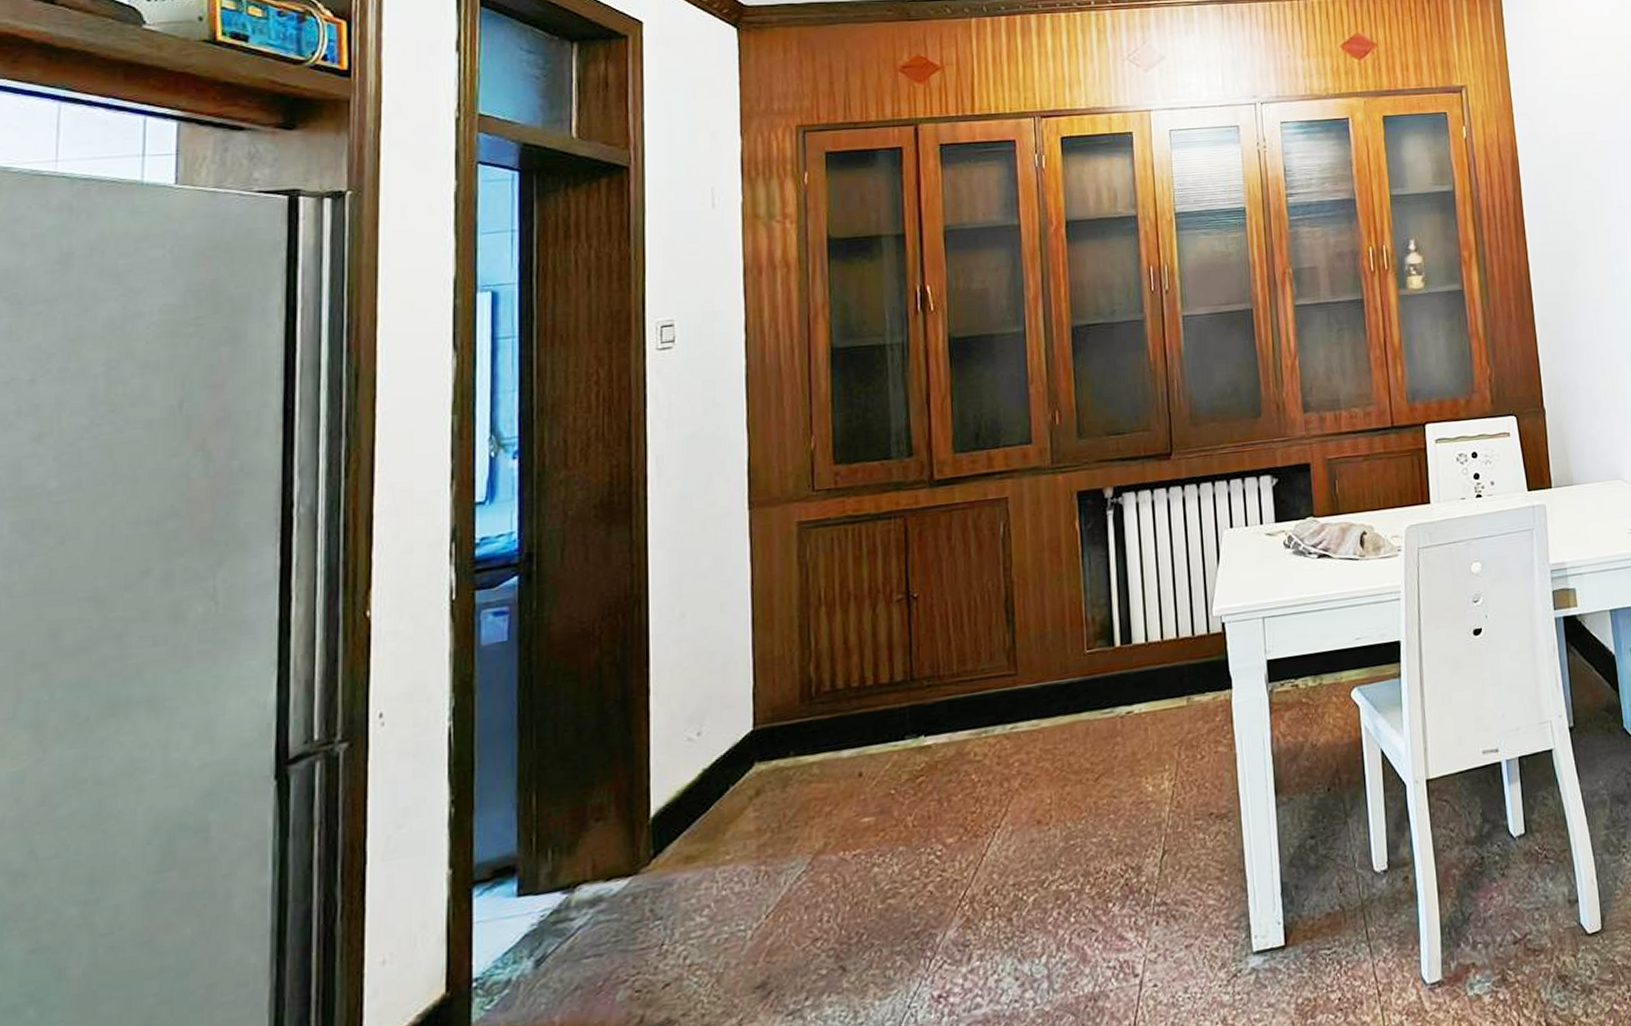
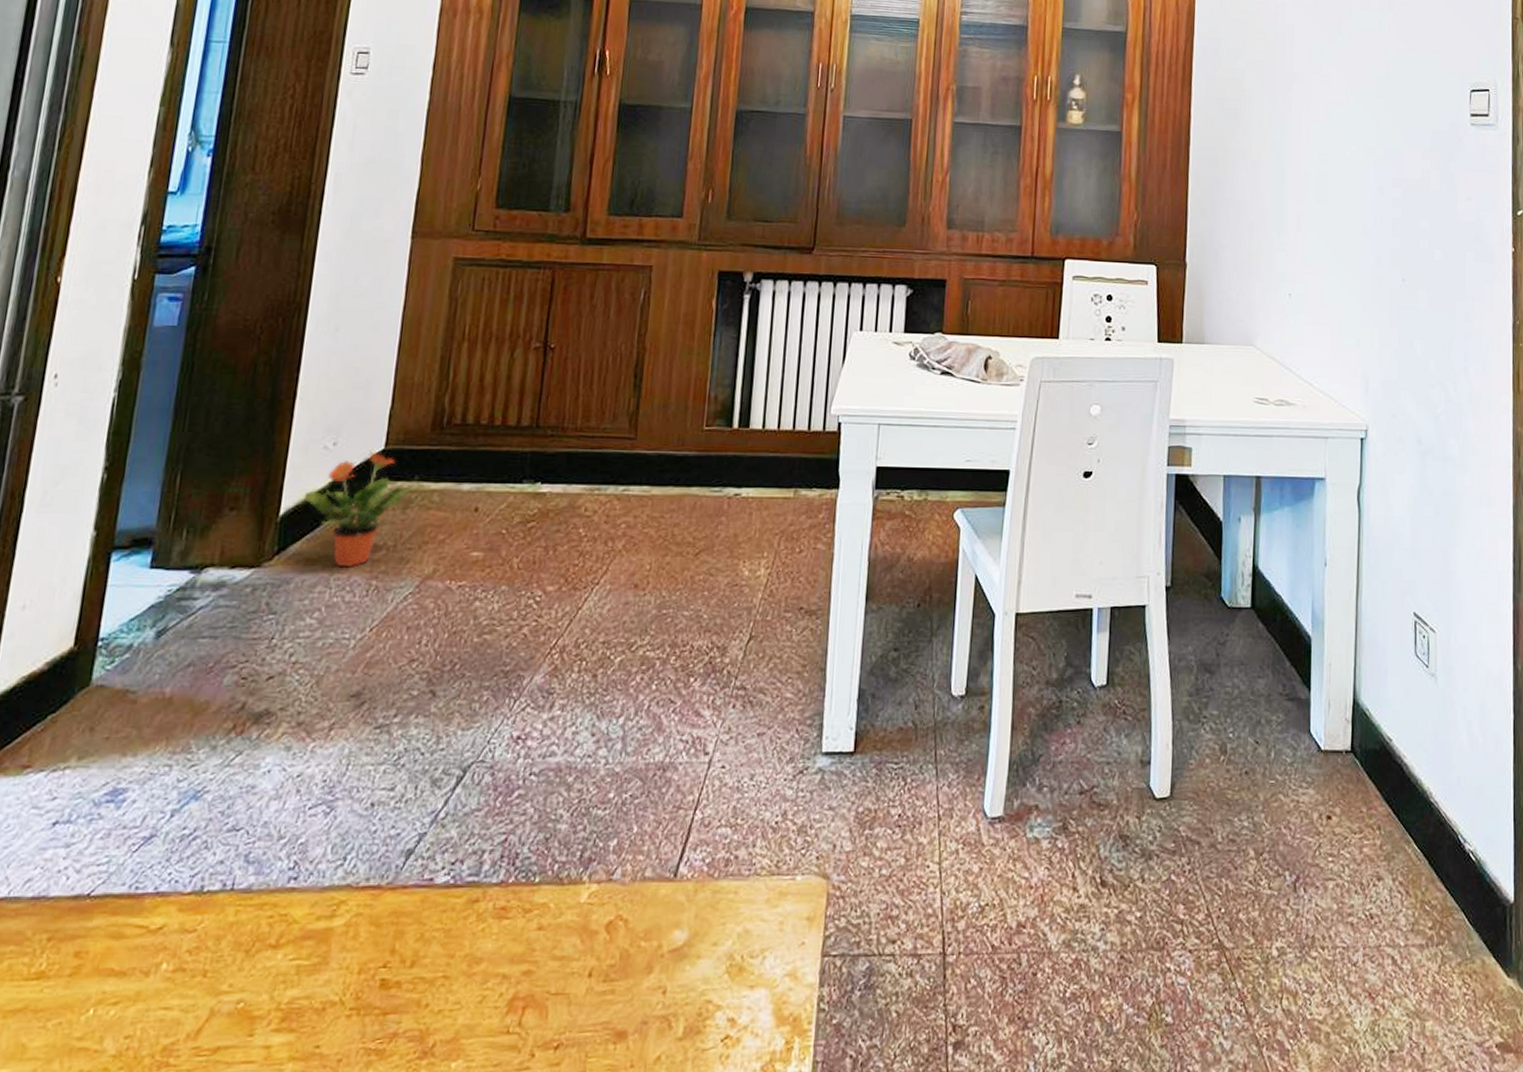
potted plant: none [674,734,790,858] -> present [304,451,413,568]

